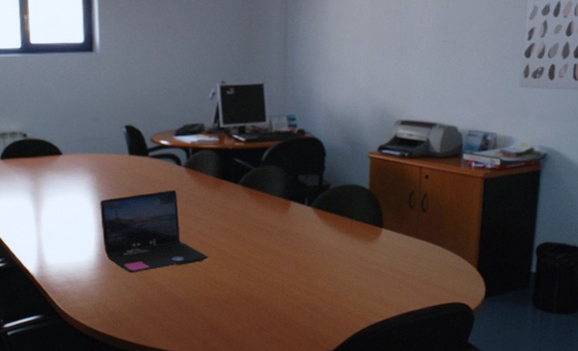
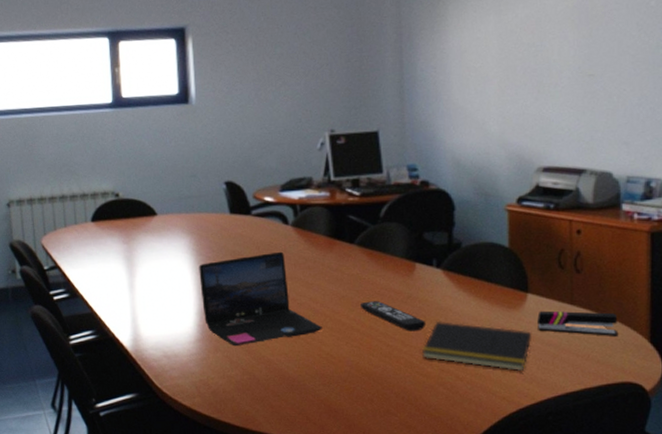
remote control: none [241,234,297,260] -> present [359,301,427,331]
notepad: none [291,251,384,293] -> present [421,320,532,371]
stapler: none [389,243,453,265] -> present [537,310,619,336]

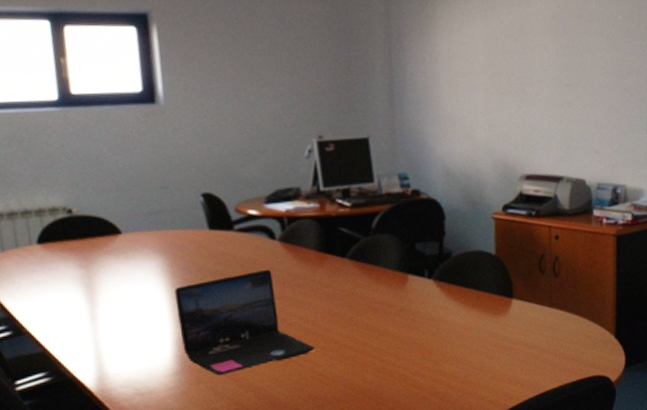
remote control: present [359,301,427,331] -> none [352,316,419,345]
notepad: present [421,320,532,371] -> none [414,331,517,375]
stapler: present [537,310,619,336] -> none [521,312,590,335]

